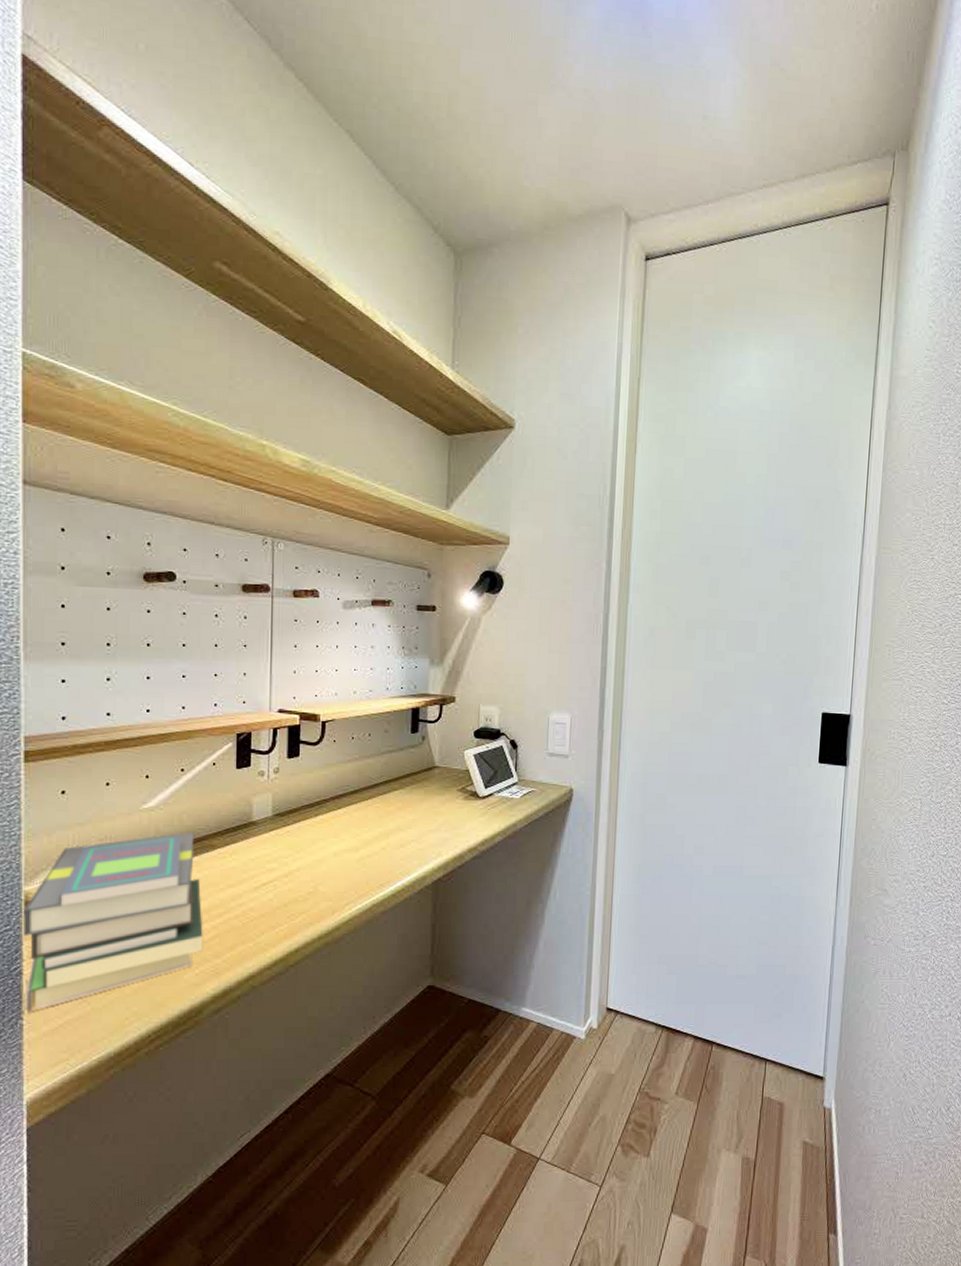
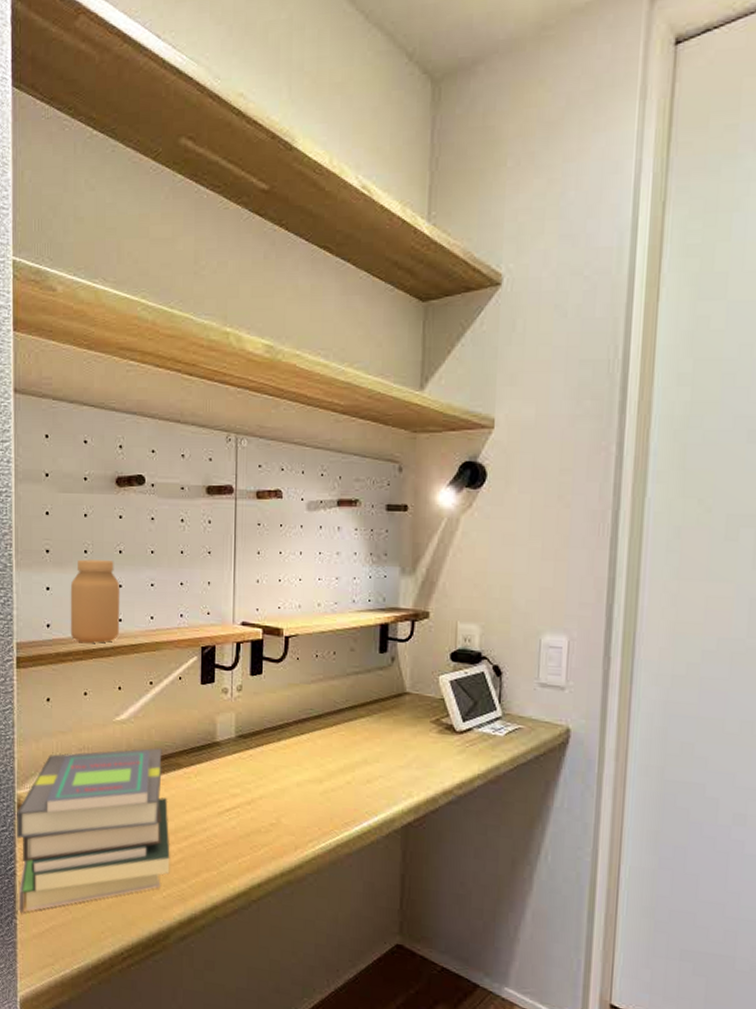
jar: none [90,652,148,734] -> present [70,559,120,643]

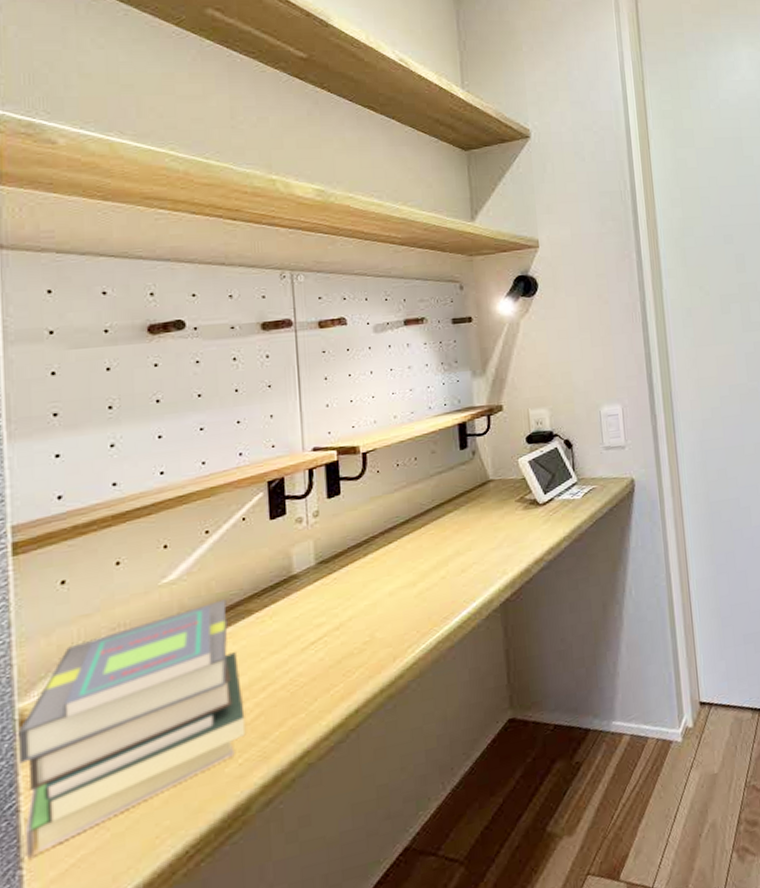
jar: present [70,559,120,643] -> none [90,412,162,508]

